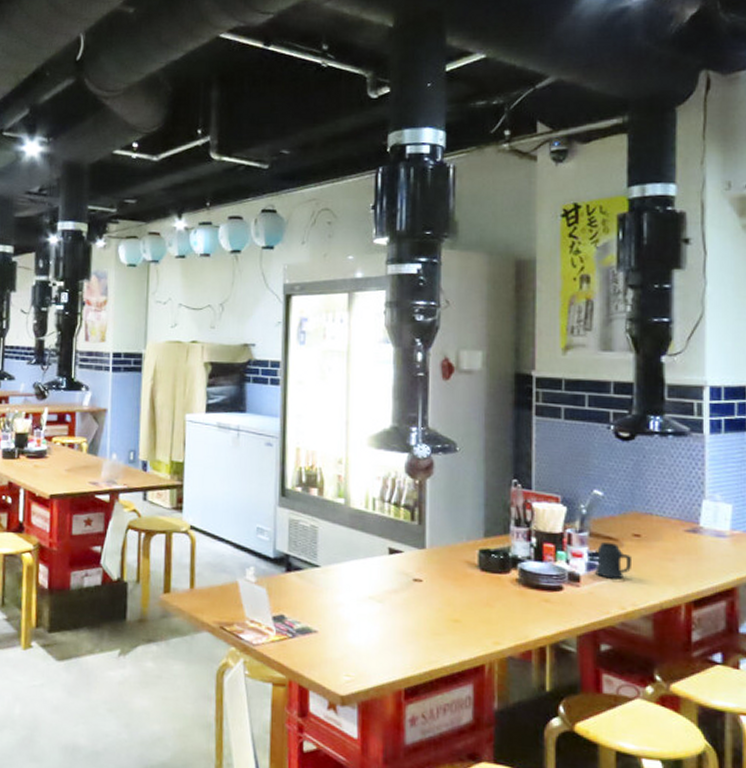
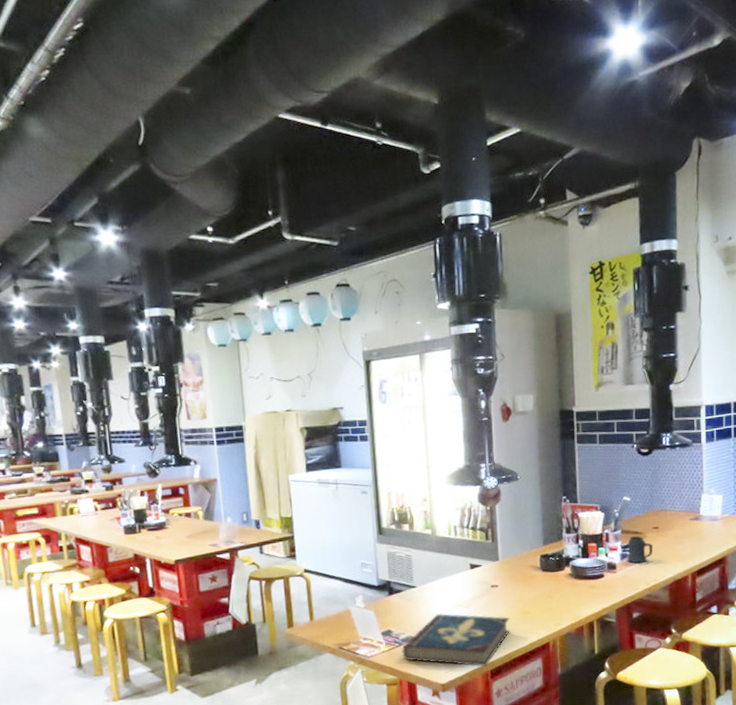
book: none [295,604,434,683] -> present [402,613,510,667]

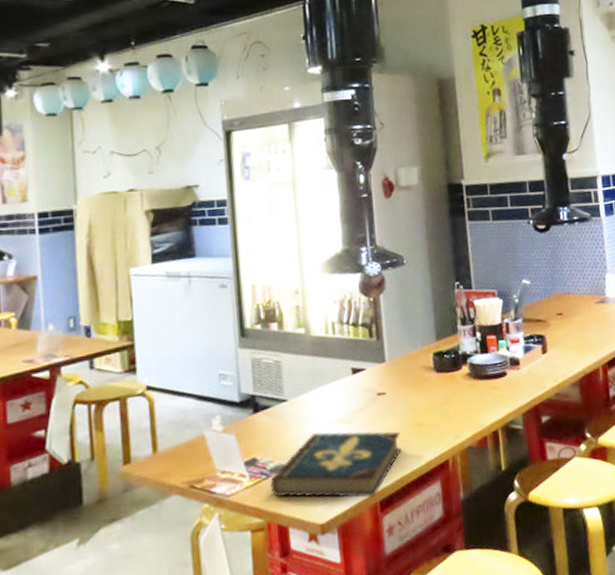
mug: present [627,536,653,564] -> none [530,324,559,357]

